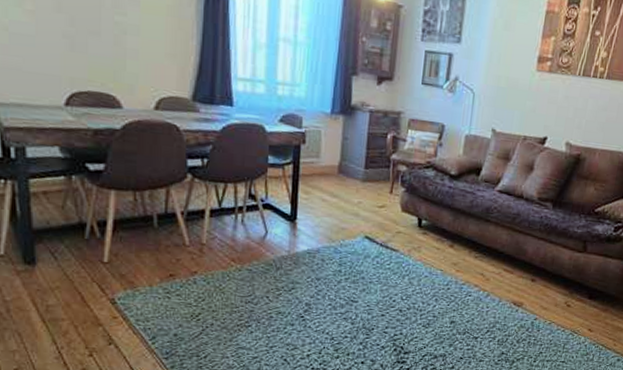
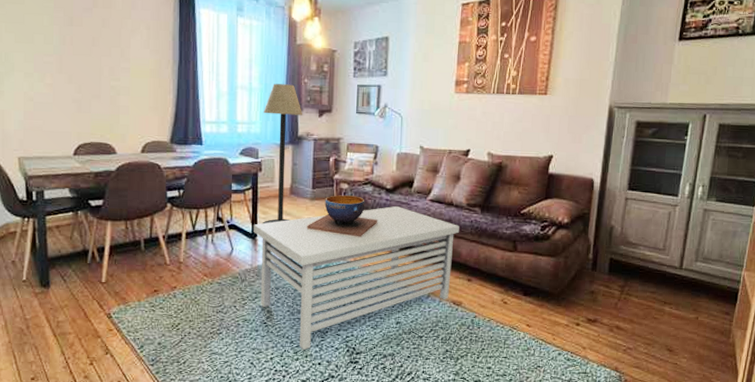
coffee table: none [292,195,528,347] -> present [253,206,459,350]
floor lamp: none [303,39,358,206] -> present [262,84,302,225]
decorative bowl: none [355,178,439,227] -> present [306,195,378,237]

